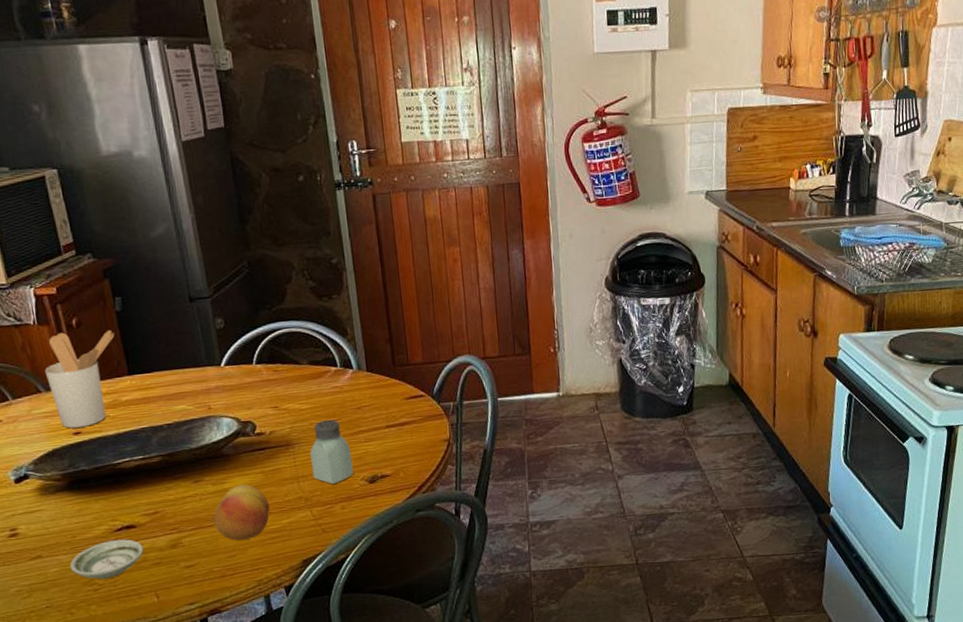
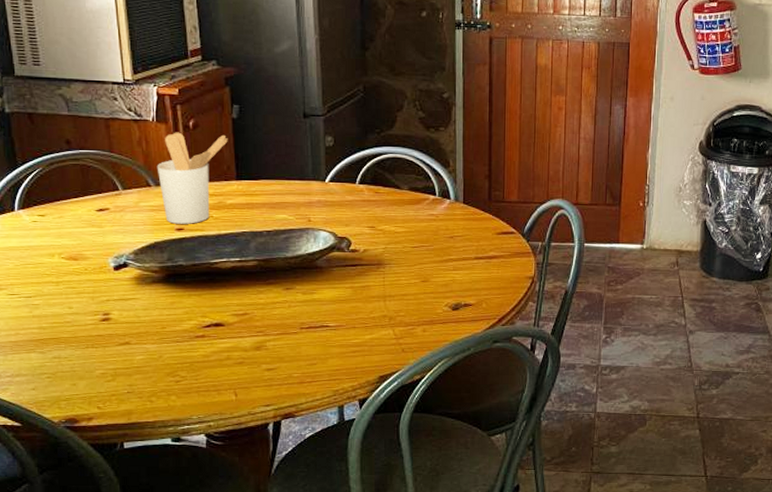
saucer: present [69,539,144,580] -> none [155,336,228,372]
fruit: present [213,484,270,541] -> none [299,297,354,350]
saltshaker: present [310,420,353,485] -> none [399,245,438,308]

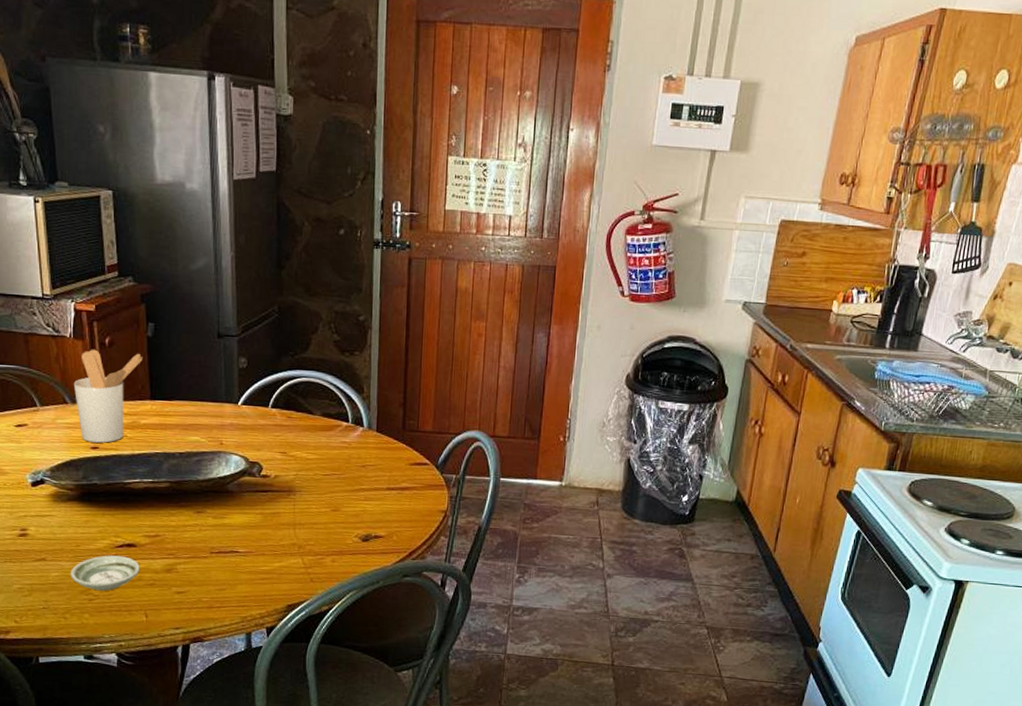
saucer: none [155,336,228,372] -> present [70,555,140,591]

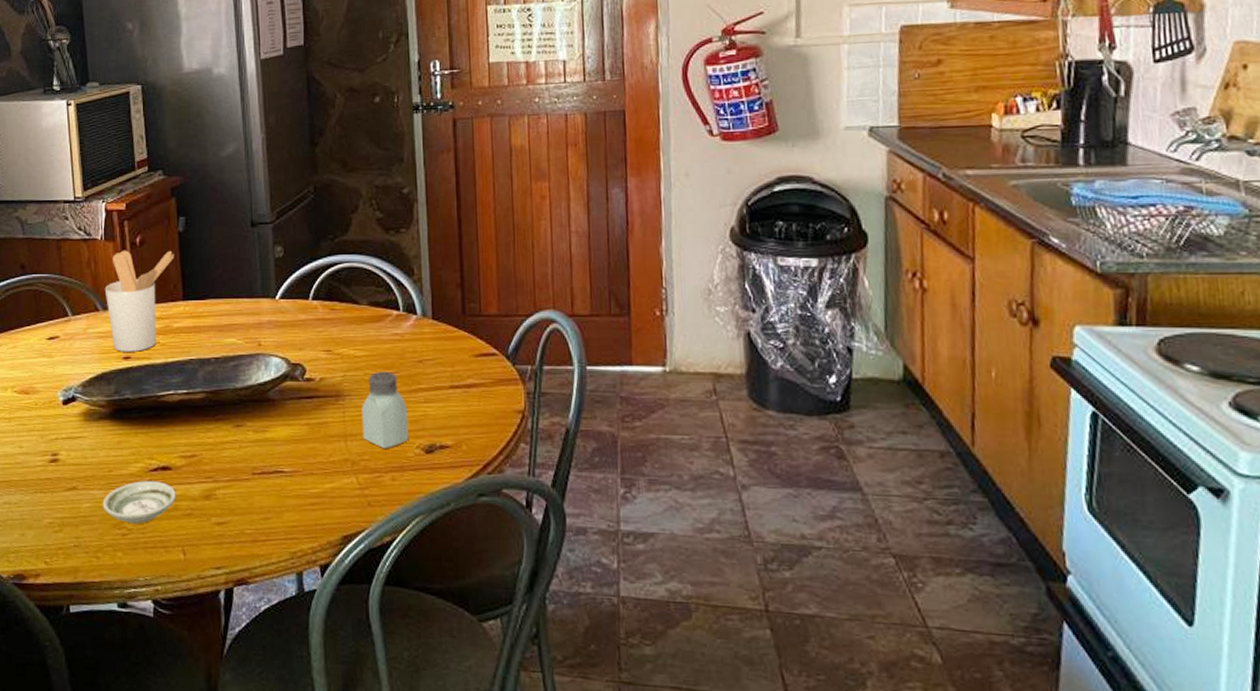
saltshaker: none [309,473,349,537] -> present [361,372,408,450]

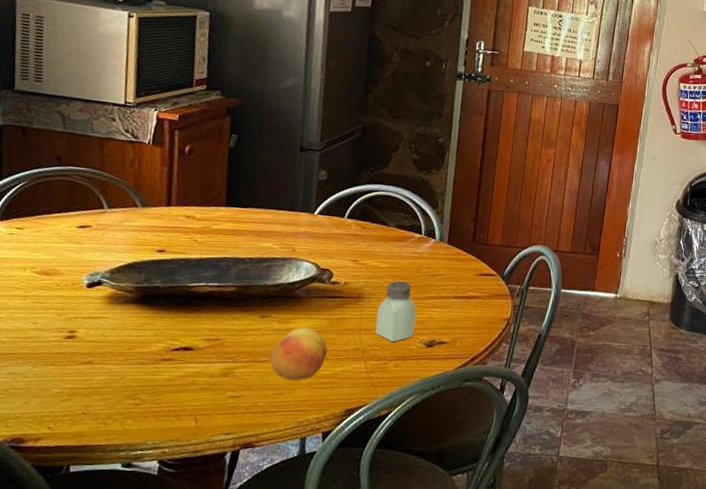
saucer: present [102,481,176,524] -> none [117,358,195,396]
utensil holder: present [104,250,174,352] -> none [146,156,222,247]
fruit: none [251,436,312,501] -> present [269,327,328,380]

